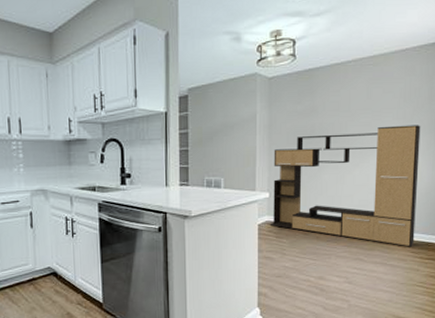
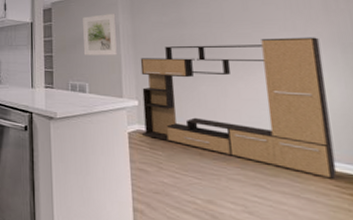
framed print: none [220,101,254,148] -> present [83,13,118,55]

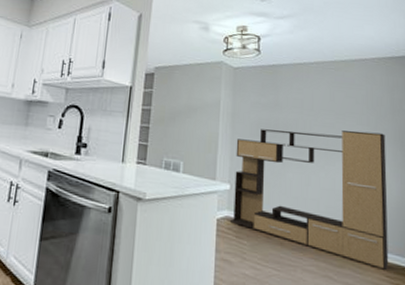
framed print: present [83,13,118,55] -> none [182,87,218,134]

